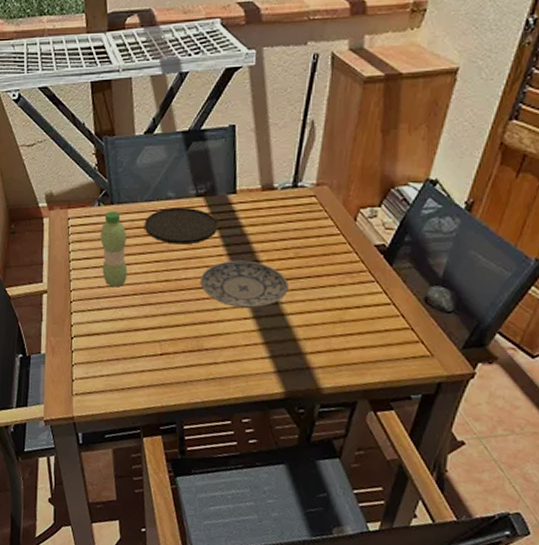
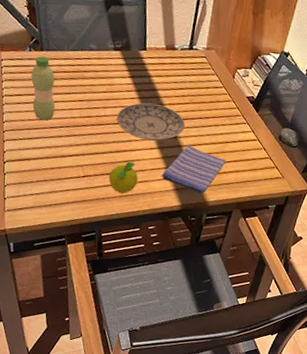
plate: present [145,208,218,245] -> none [71,57,132,88]
fruit: none [191,335,228,377] -> present [109,161,138,194]
dish towel: none [258,312,347,378] -> present [161,144,226,194]

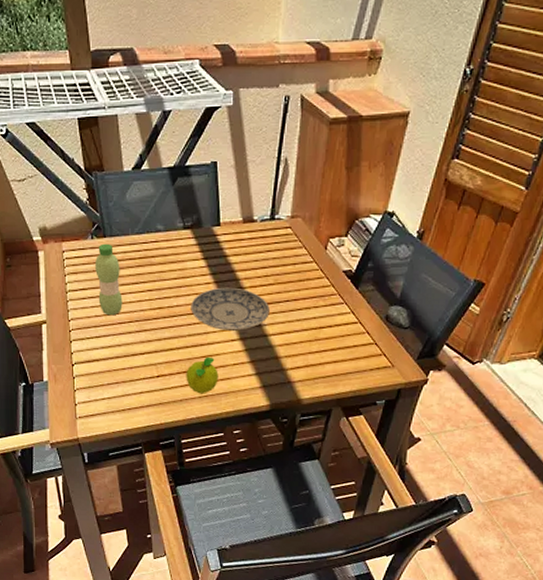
dish towel: present [161,144,226,194] -> none [245,333,321,391]

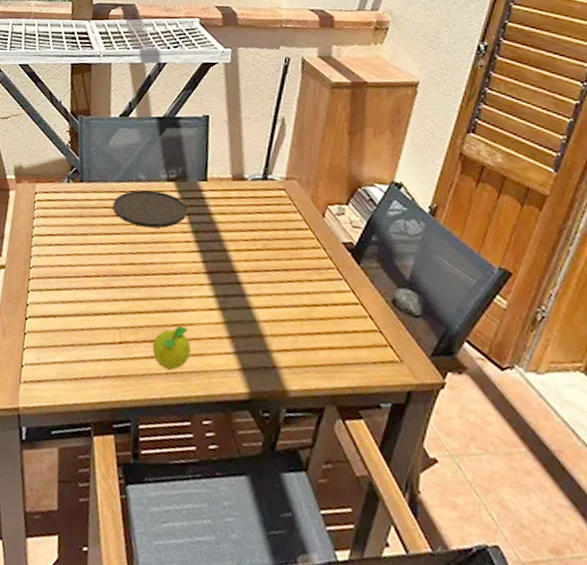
water bottle: present [94,243,123,316] -> none [65,188,94,267]
plate: none [137,240,205,274] -> present [113,190,188,228]
plate: present [191,287,270,331] -> none [166,247,256,299]

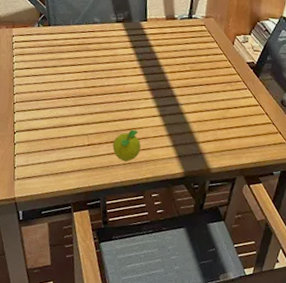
plate: present [113,190,188,228] -> none [76,30,133,59]

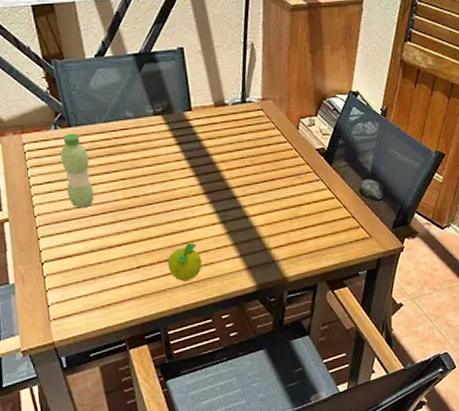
water bottle: none [39,31,62,92] -> present [60,133,94,208]

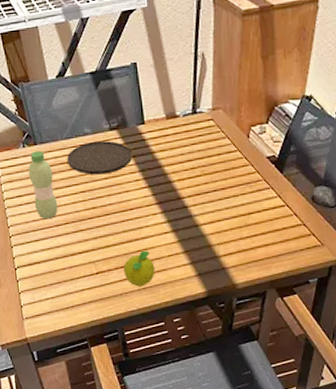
plate: none [106,126,179,162] -> present [67,141,133,175]

